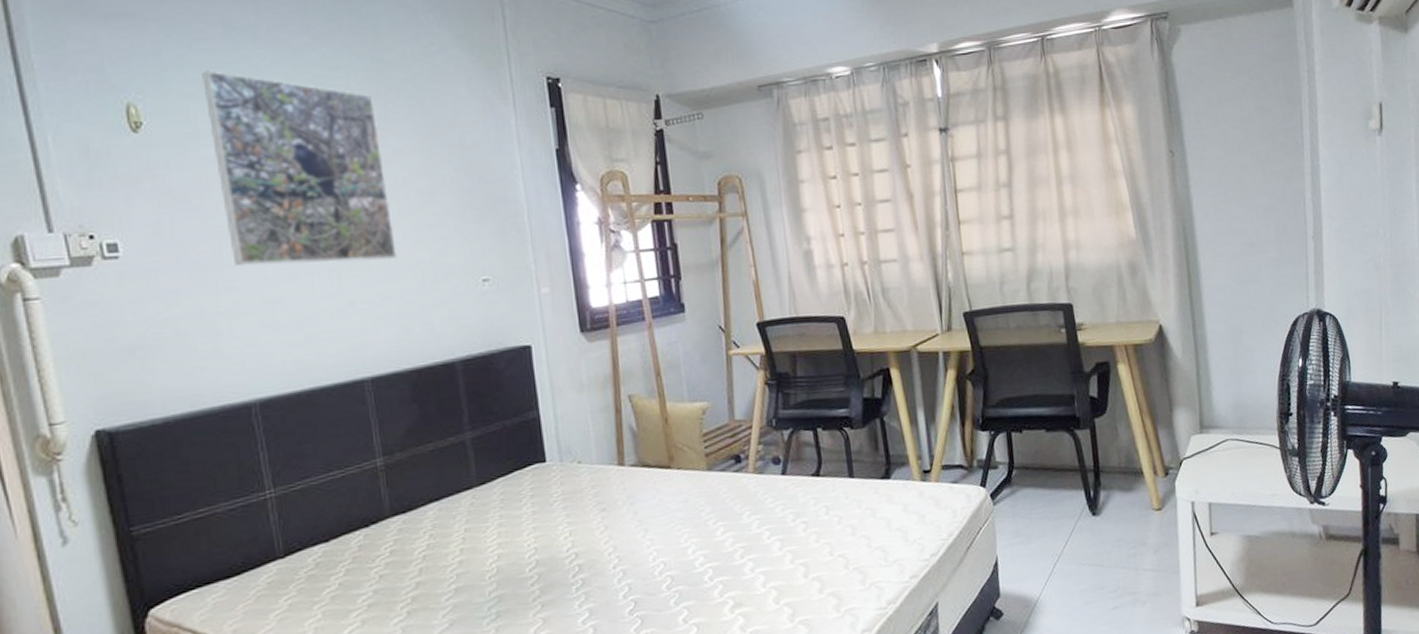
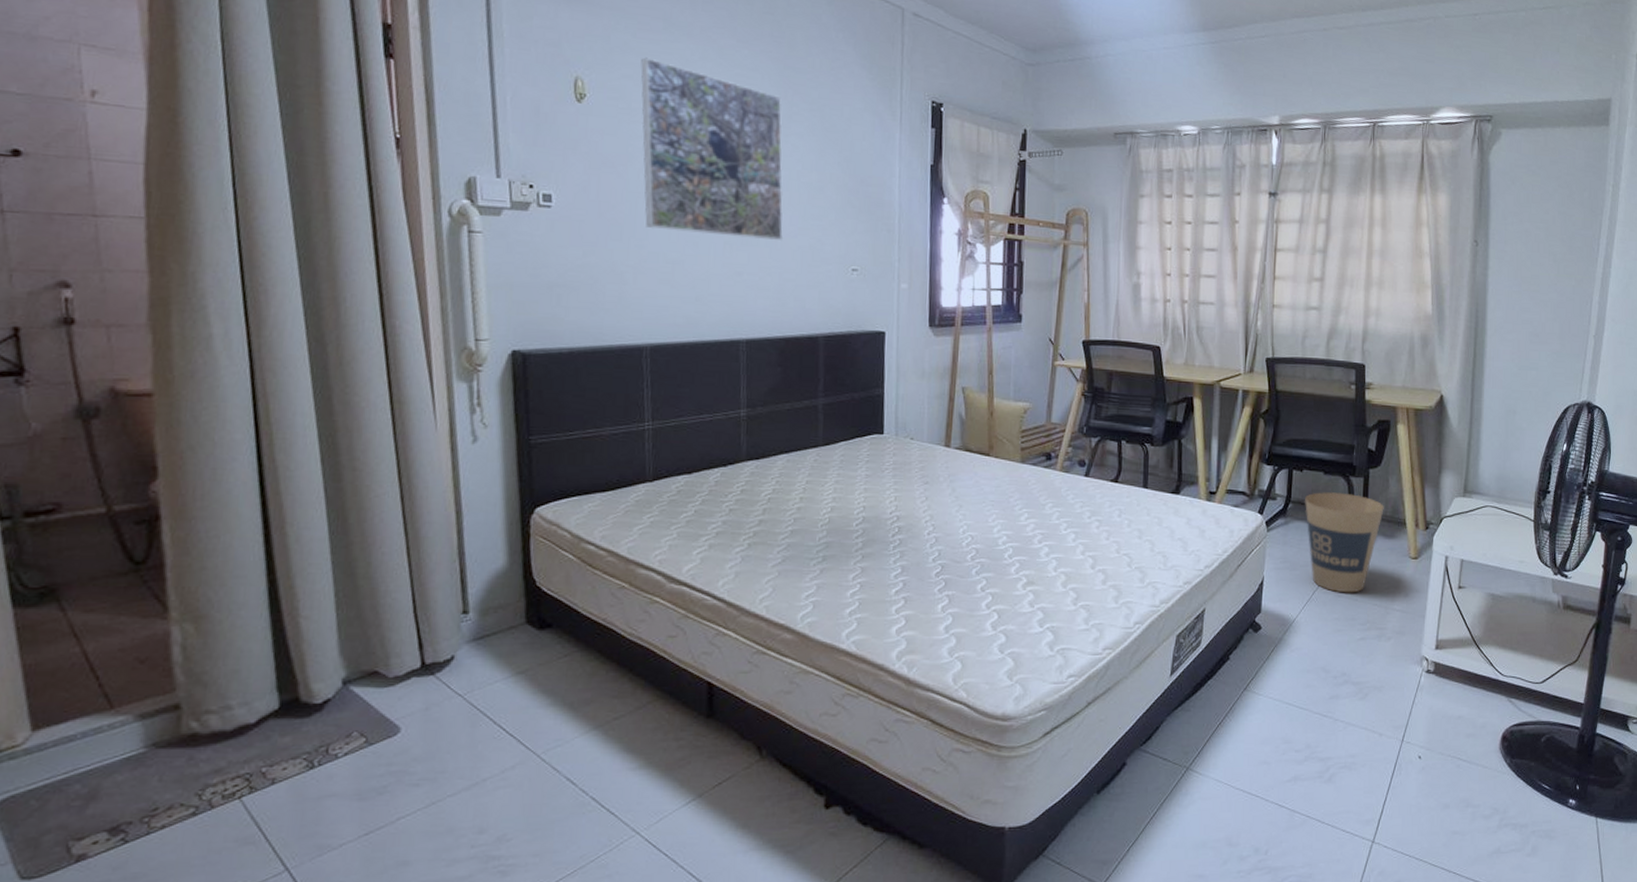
trash can: none [1029,449,1118,561] -> present [1305,492,1384,593]

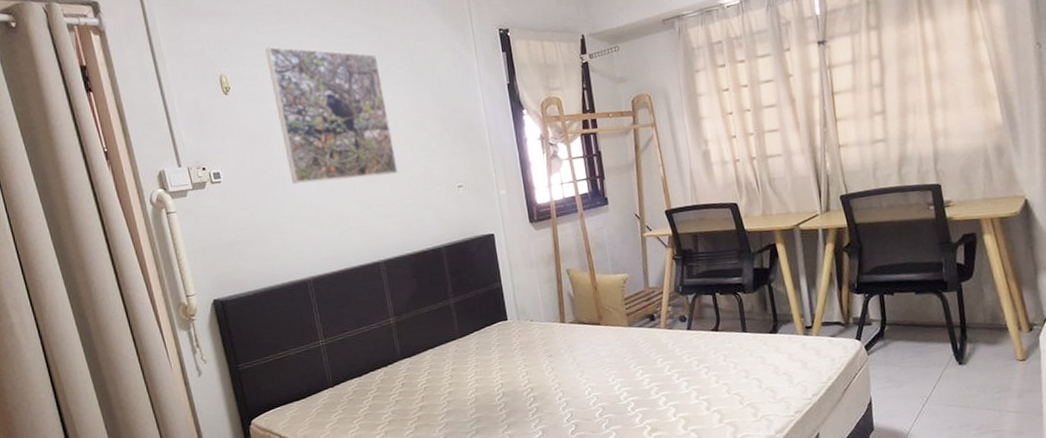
trash can: present [1305,492,1384,593] -> none [900,308,983,403]

